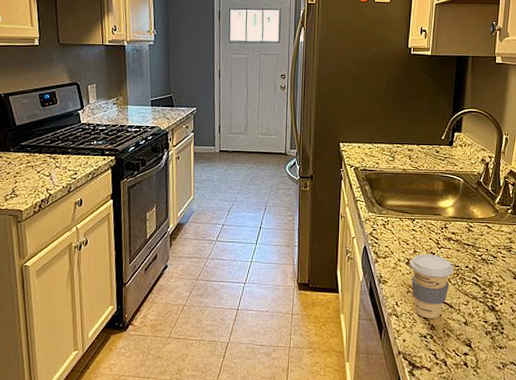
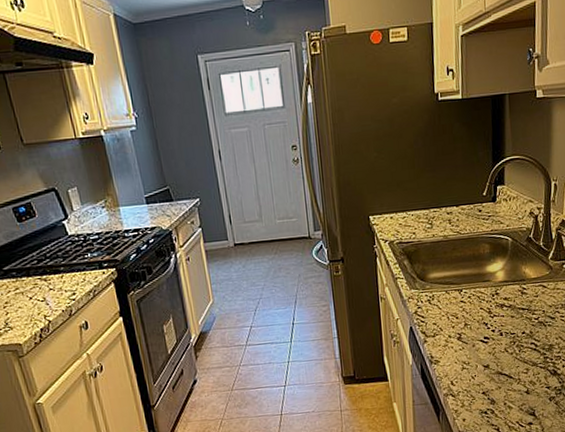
coffee cup: present [410,254,454,319] -> none [461,324,510,394]

